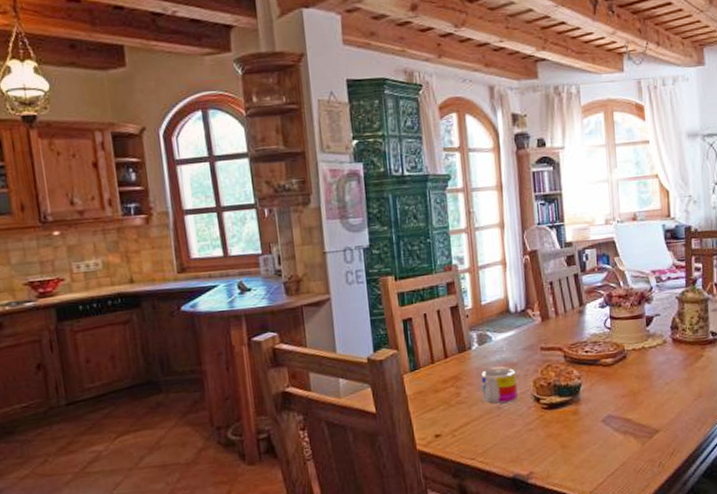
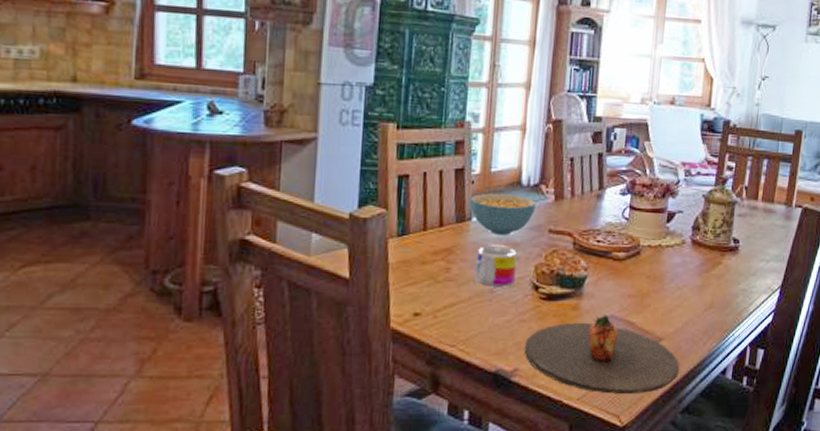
cereal bowl: none [467,321,526,359] -> present [469,193,537,235]
plate: none [535,415,679,485] -> present [524,315,679,394]

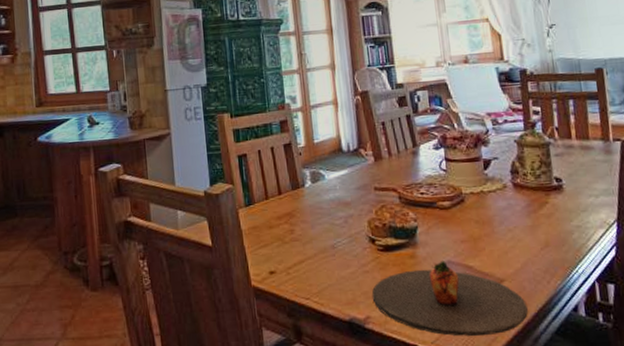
cereal bowl: present [469,193,537,235] -> none [300,160,359,197]
mug: present [474,245,518,287] -> none [314,205,353,243]

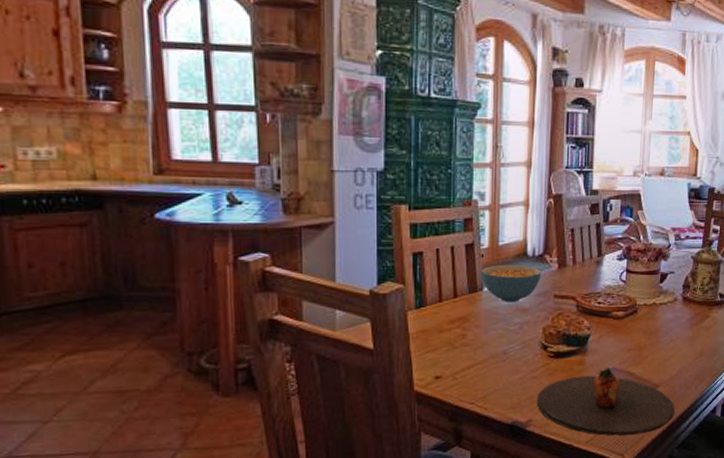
cereal bowl: none [300,160,359,197] -> present [480,264,542,302]

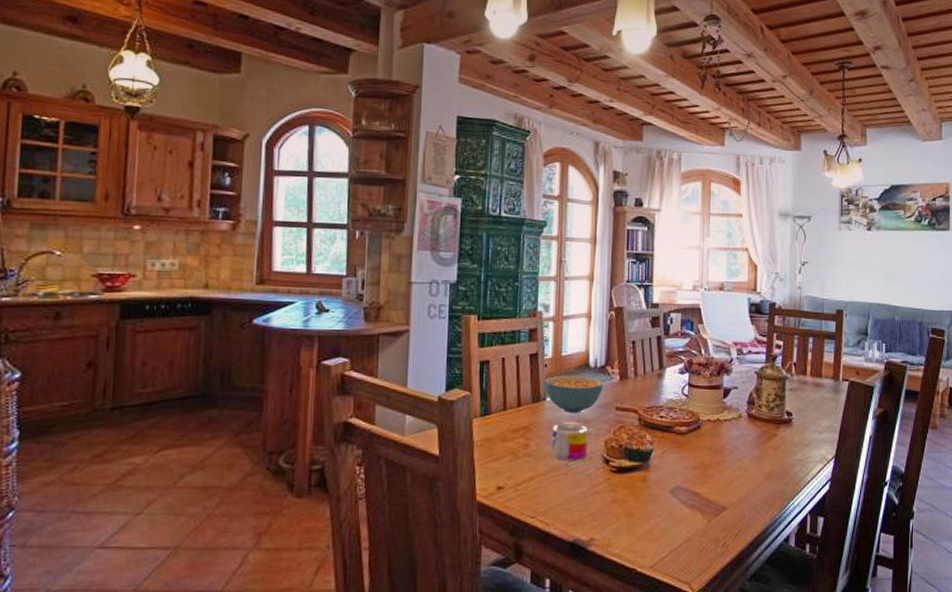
mug: none [487,311,527,349] -> present [550,423,589,461]
plate: present [536,368,675,436] -> none [598,486,744,562]

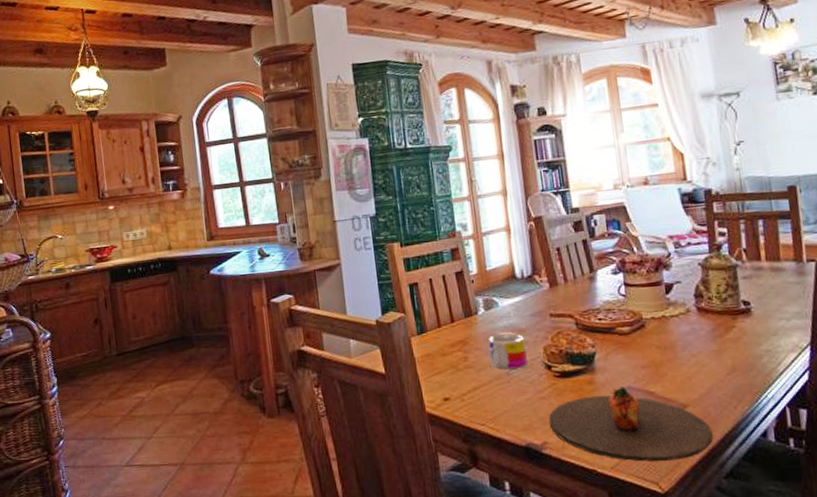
cereal bowl: present [543,375,604,413] -> none [472,287,534,324]
plate: none [598,486,744,562] -> present [548,387,713,462]

